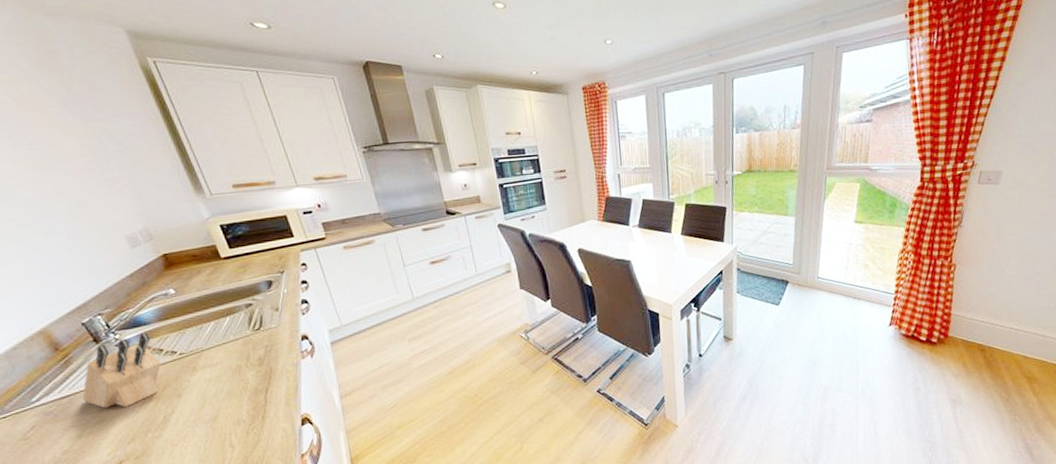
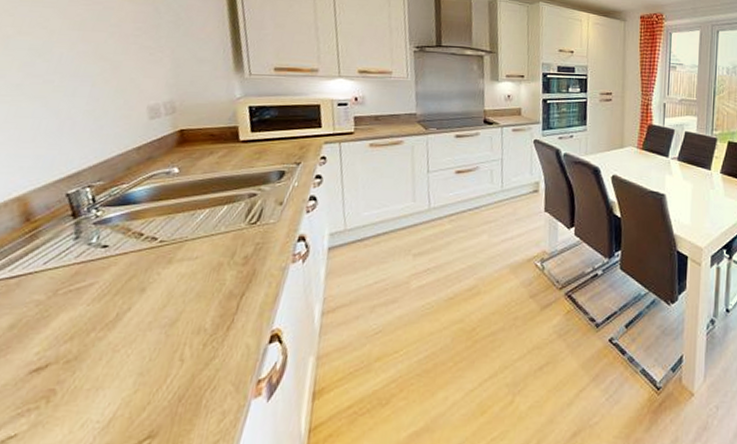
knife block: present [82,332,162,409] -> none [33,212,137,297]

